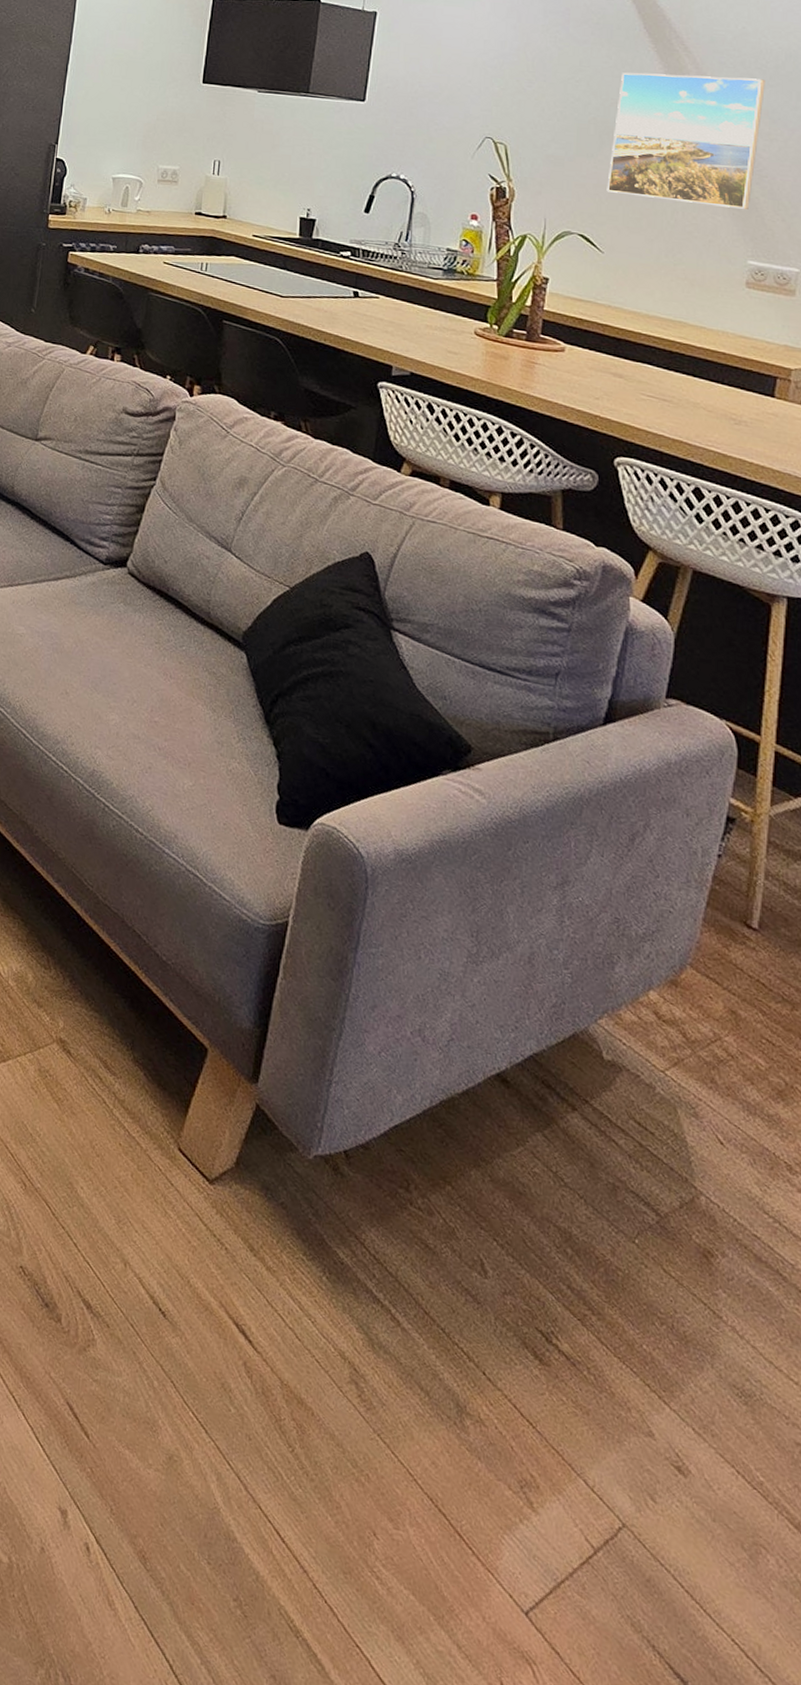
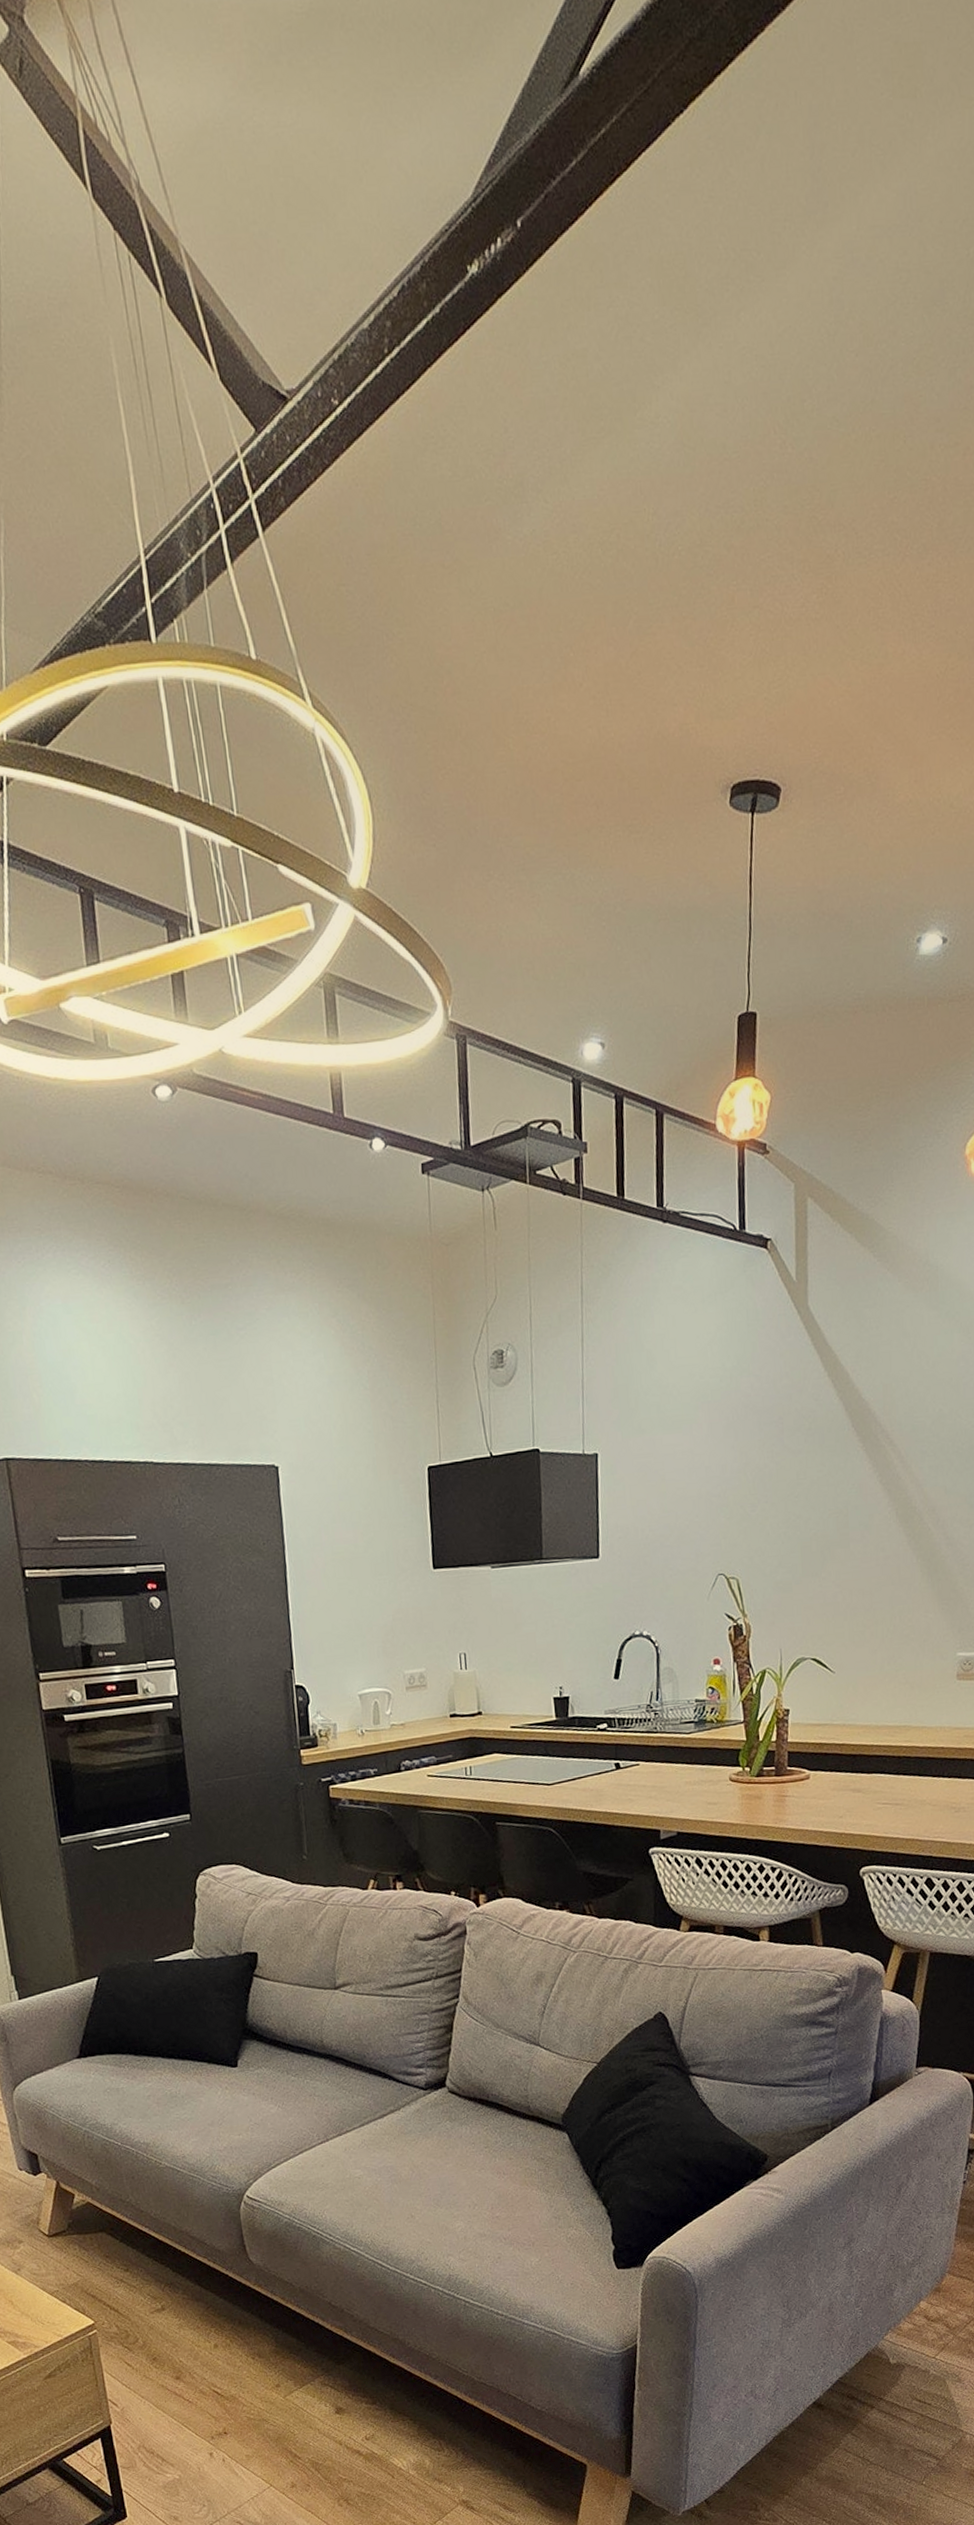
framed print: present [606,72,765,209] -> none [832,1463,962,1610]

